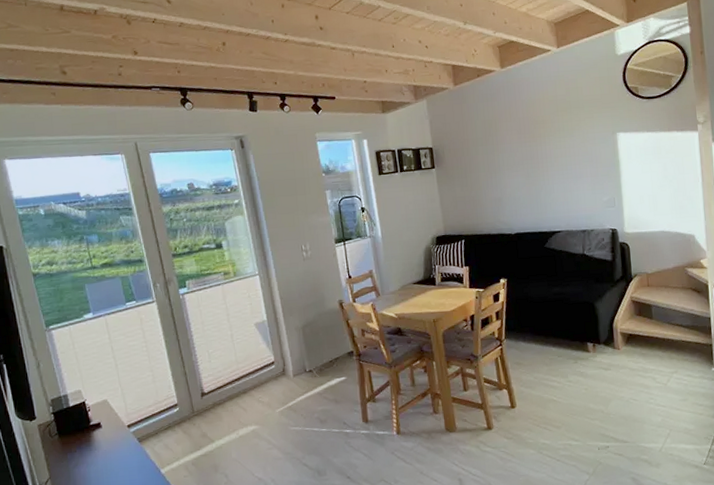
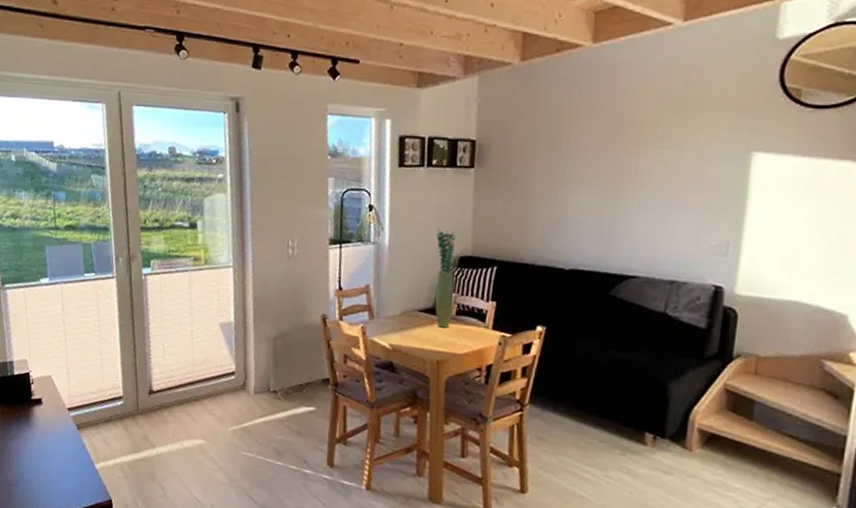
vase: none [416,217,439,294] -> present [435,228,455,328]

